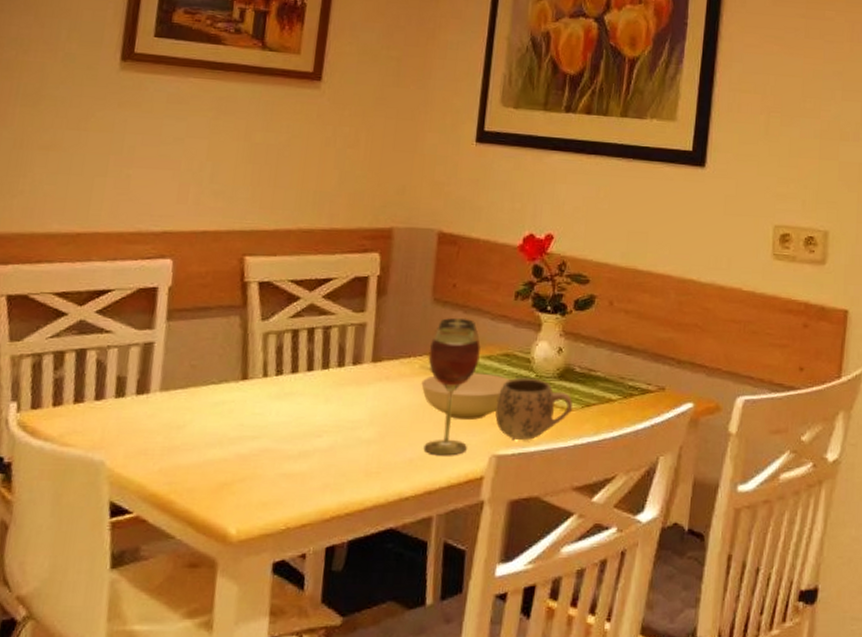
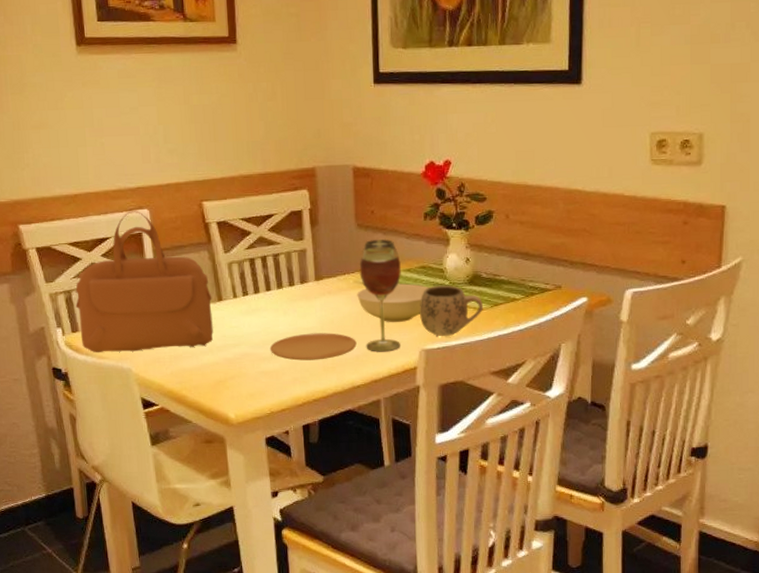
handbag: none [41,260,235,439] -> present [75,211,213,352]
plate: none [298,427,413,462] -> present [269,333,357,361]

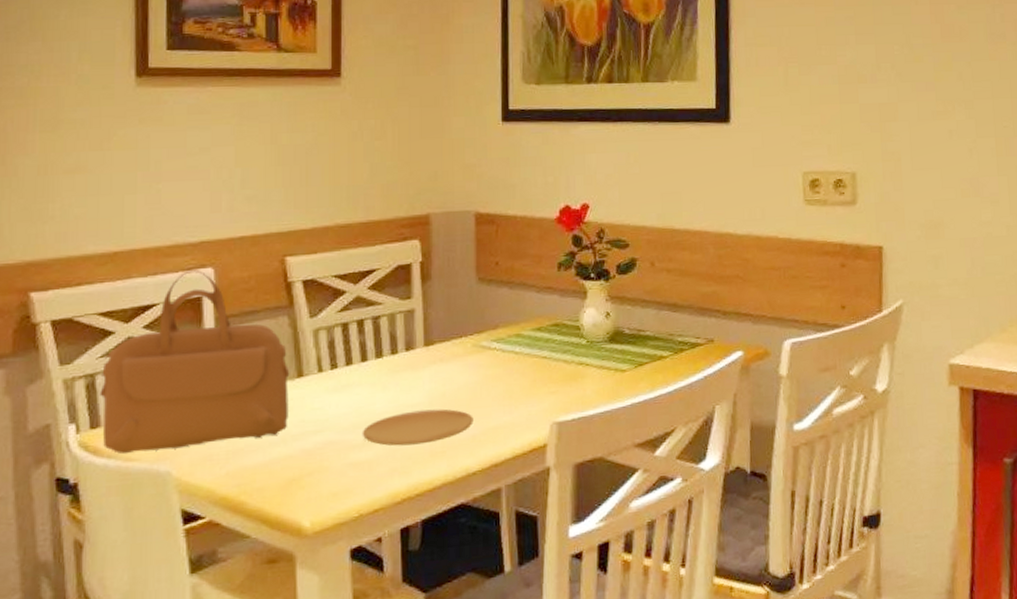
bowl: present [357,283,428,322] -> none [475,344,562,392]
wineglass: present [359,238,401,351] -> none [479,293,530,428]
mug: present [420,285,484,337] -> none [551,344,627,406]

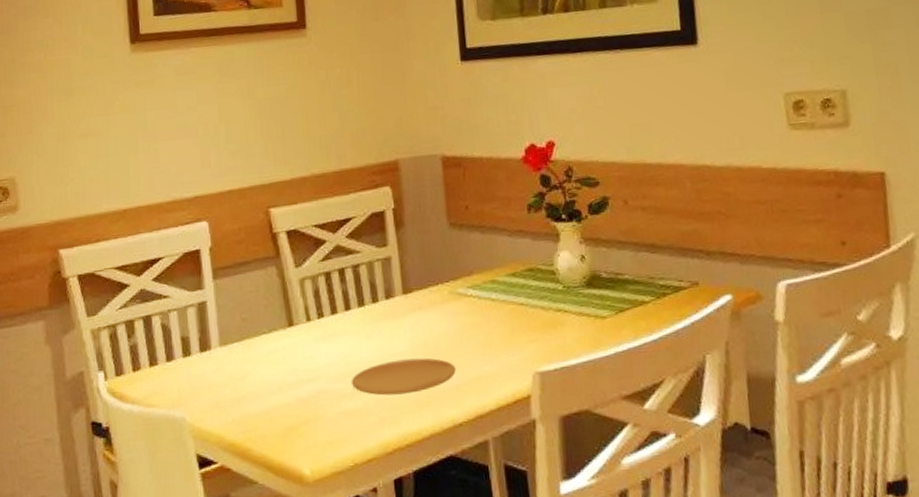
handbag: present [100,270,290,454] -> none [121,224,283,400]

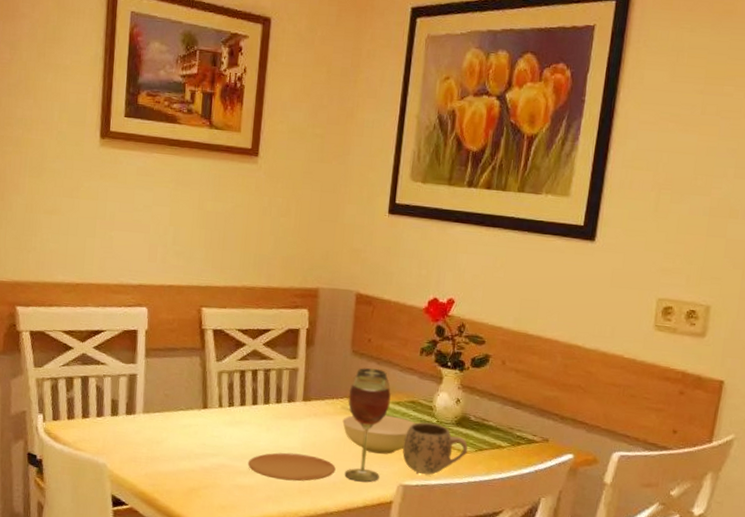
bowl: none [453,291,538,341] -> present [342,415,415,454]
wineglass: none [454,238,509,378] -> present [344,368,391,482]
mug: none [529,289,607,355] -> present [403,422,468,475]

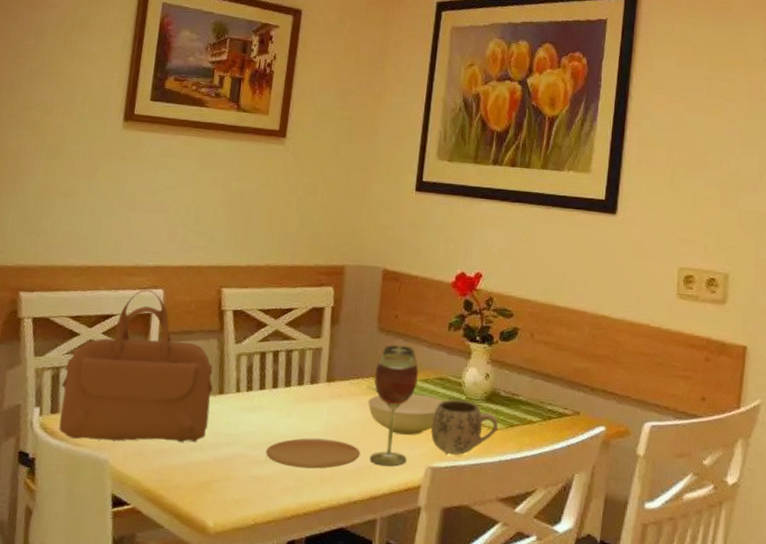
handbag: none [60,307,198,451] -> present [59,289,213,442]

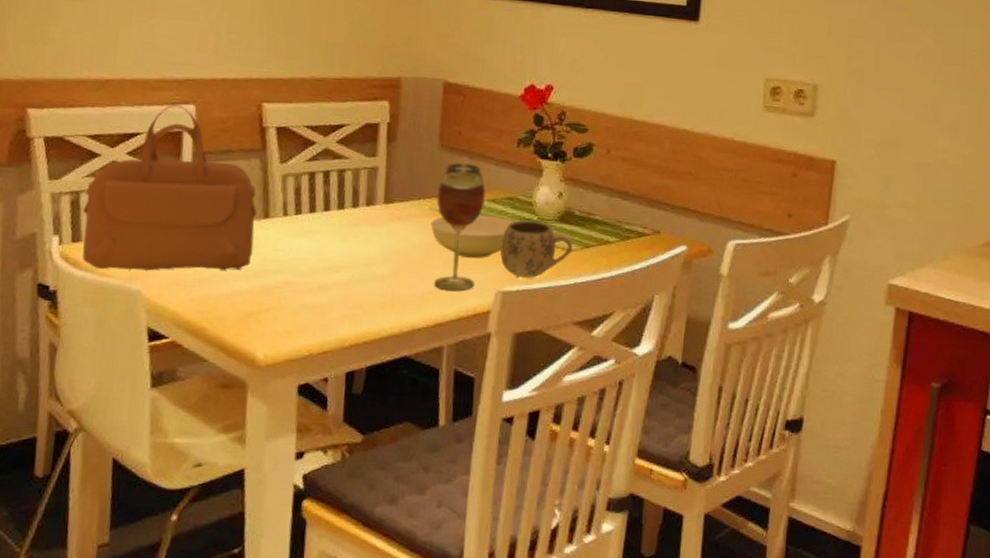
plate: present [265,438,360,469] -> none [318,263,424,296]

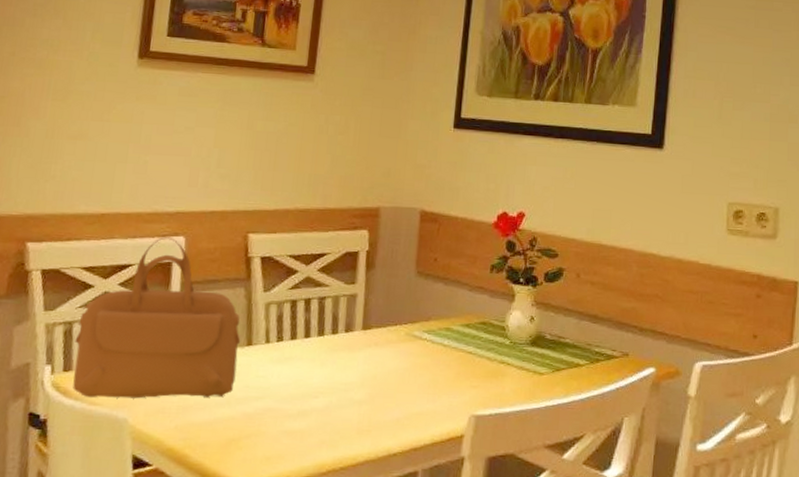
bowl: present [430,215,514,258] -> none [406,339,487,383]
wineglass: present [434,163,486,290] -> none [409,289,460,415]
mug: present [500,220,573,279] -> none [474,344,545,403]

